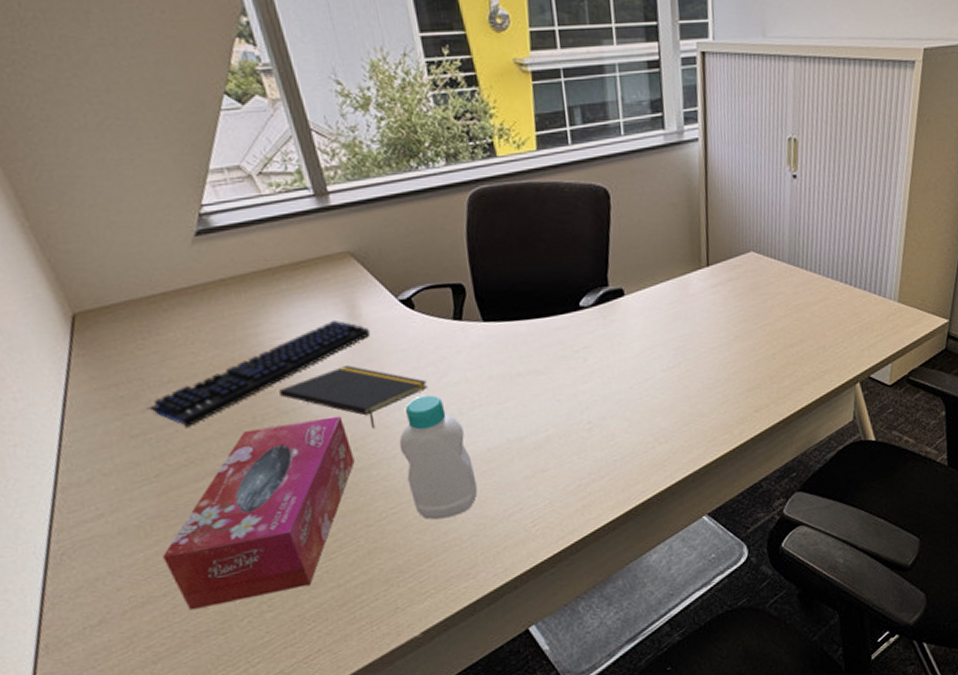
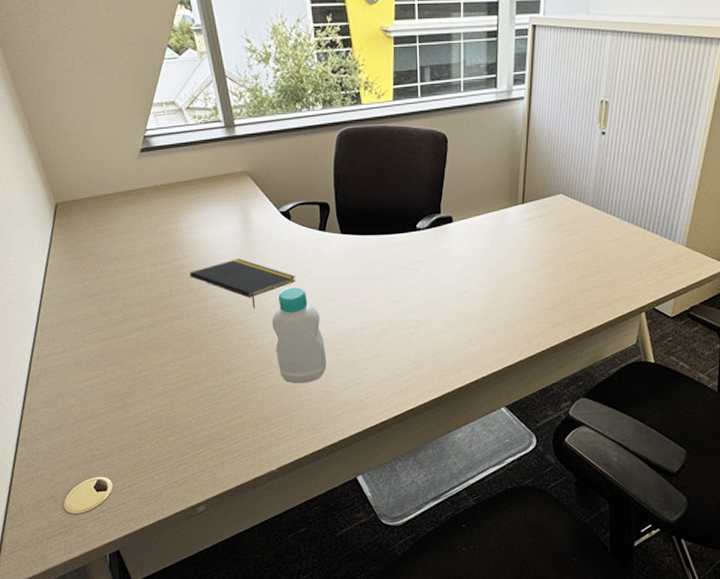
keyboard: present [146,319,371,429] -> none [99,223,258,294]
tissue box: present [163,415,355,611] -> none [103,296,239,428]

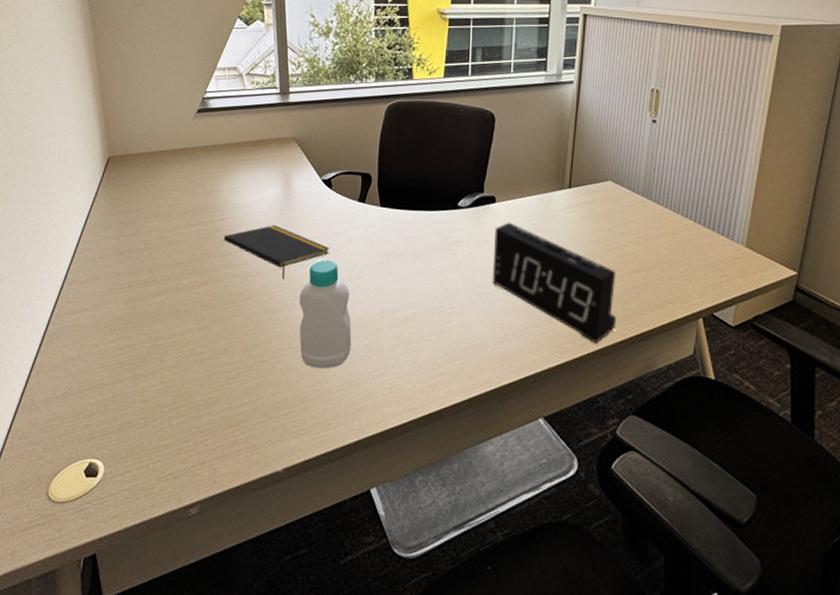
alarm clock: none [452,239,569,342] -> present [492,222,617,344]

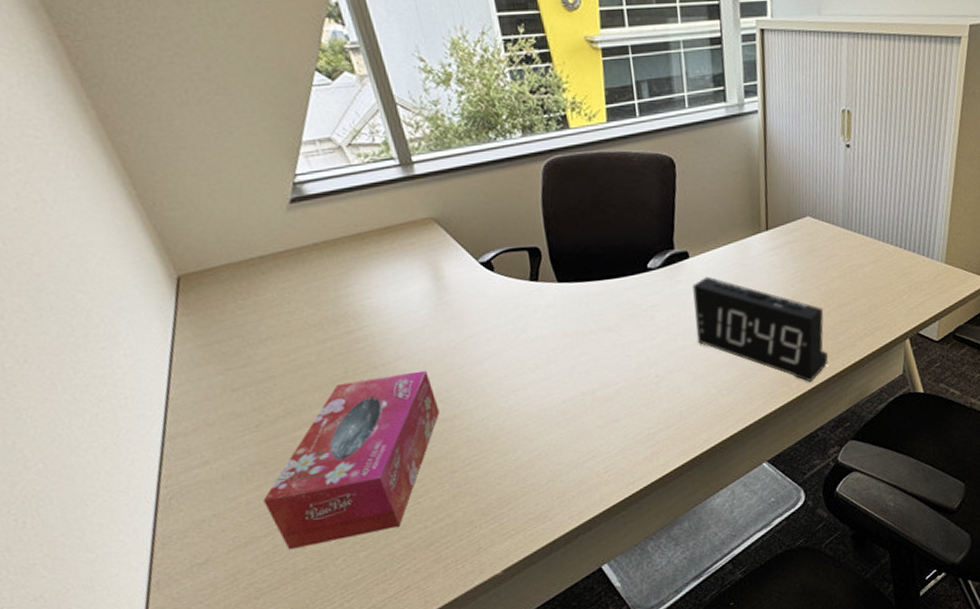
tissue box: none [116,263,265,403] -> present [263,370,440,550]
notepad: present [223,224,329,279] -> none [368,322,506,381]
bottle: present [299,260,352,369] -> none [480,351,554,467]

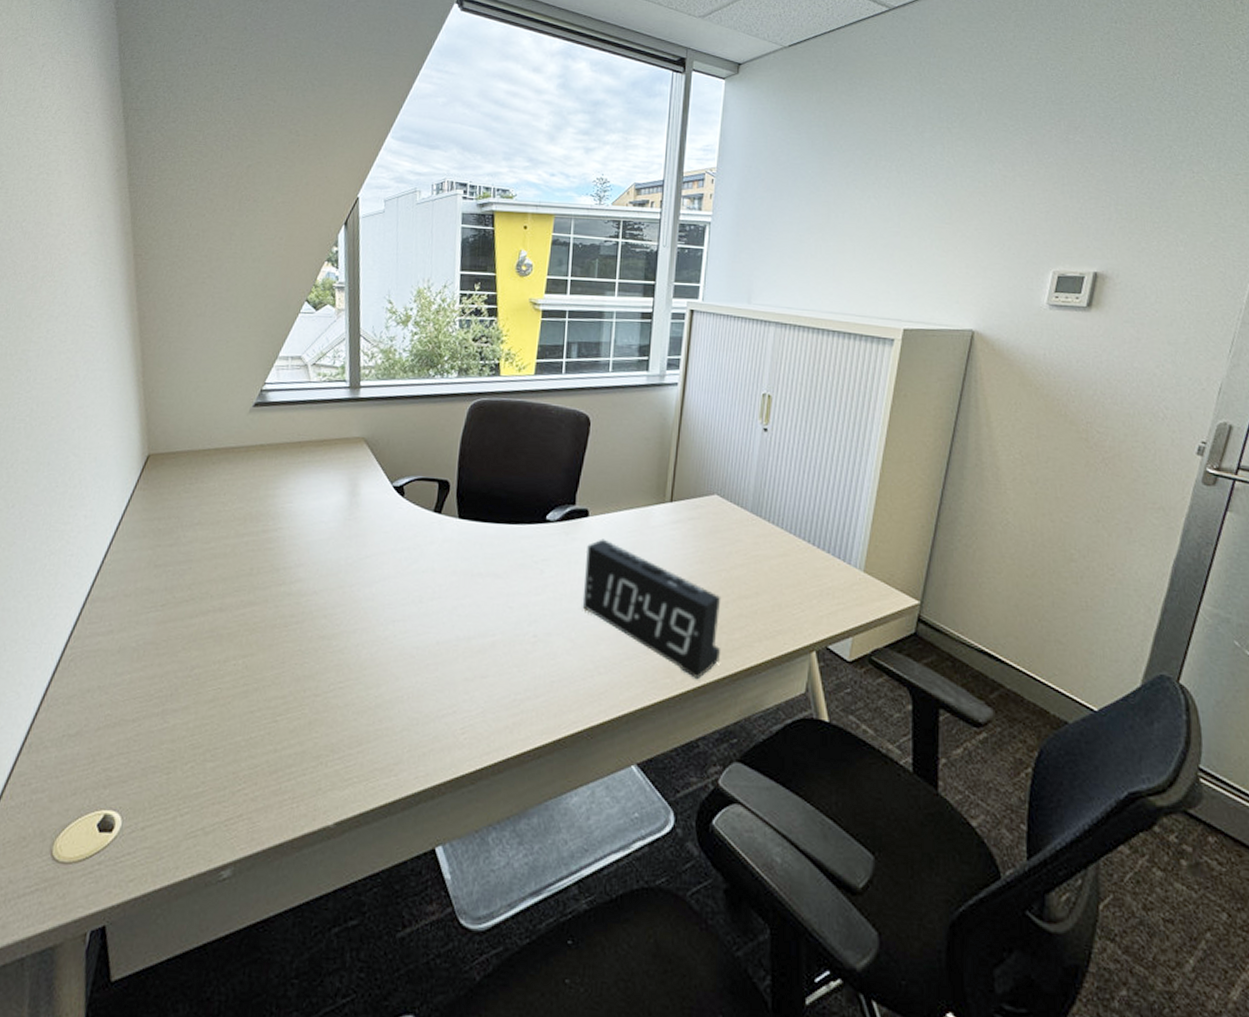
tissue box: present [263,370,440,550] -> none [143,579,322,744]

